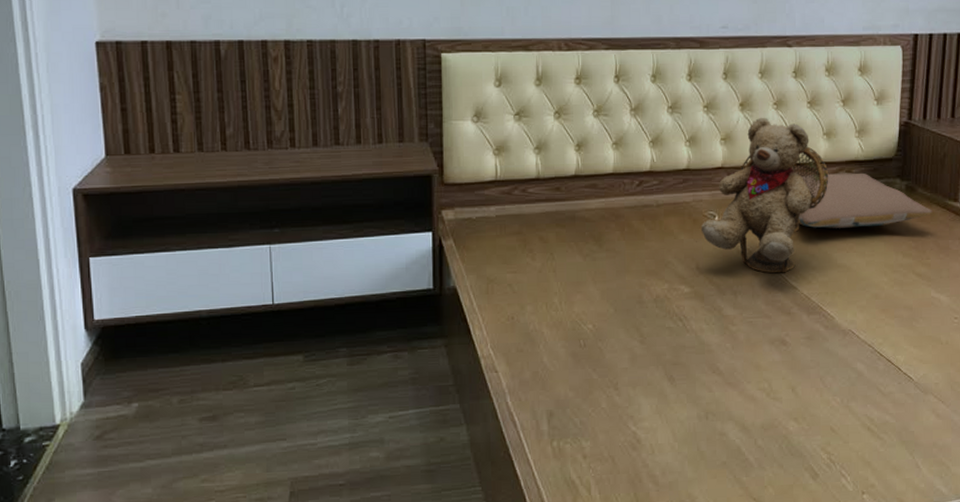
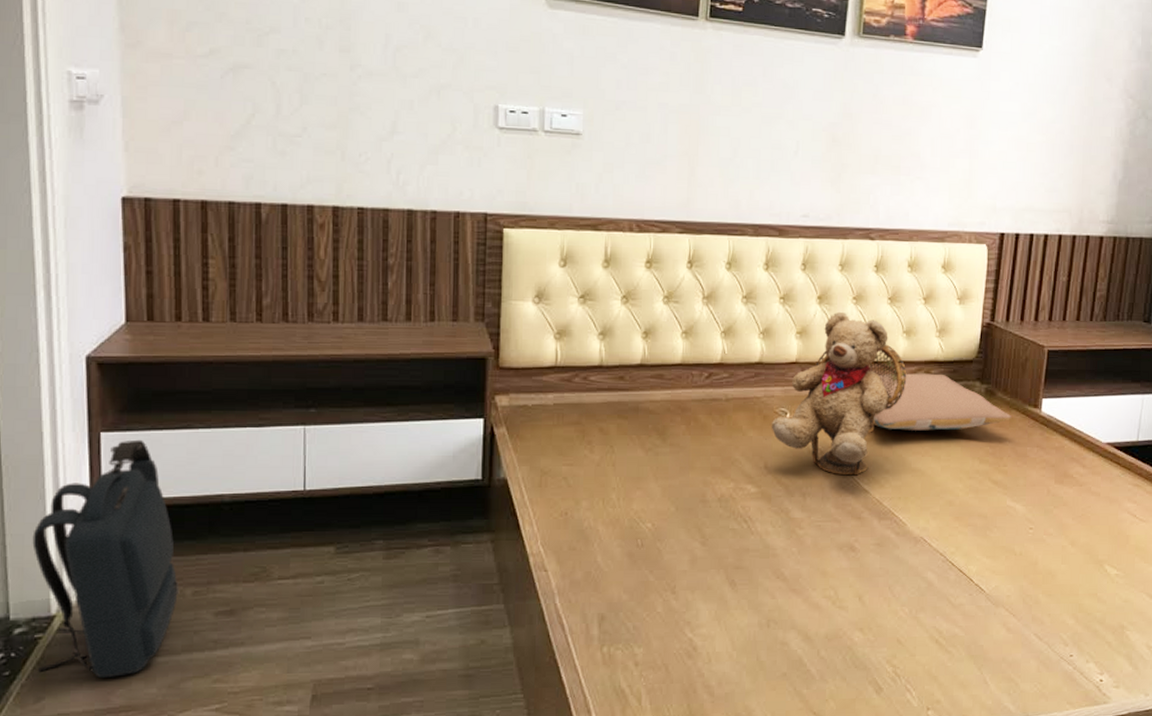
backpack: none [35,263,167,481] -> present [32,439,180,679]

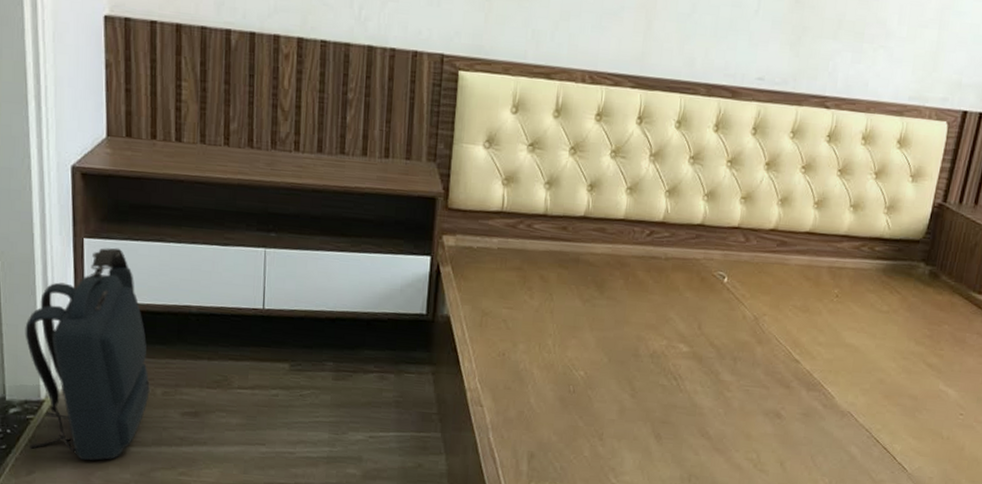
teddy bear: present [771,312,907,476] -> none [707,180,850,345]
pillow: present [872,373,1012,431] -> none [810,247,954,310]

